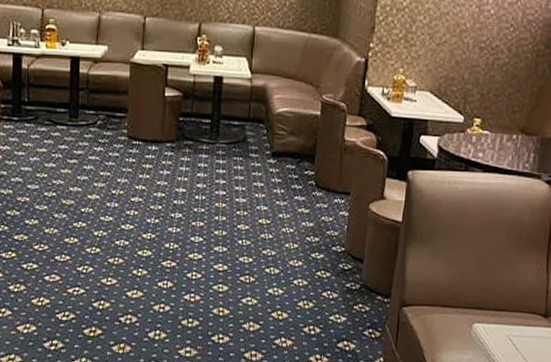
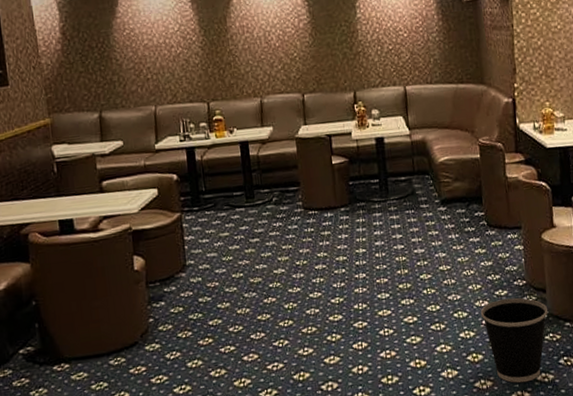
wastebasket: none [292,262,361,348] -> present [480,297,548,383]

